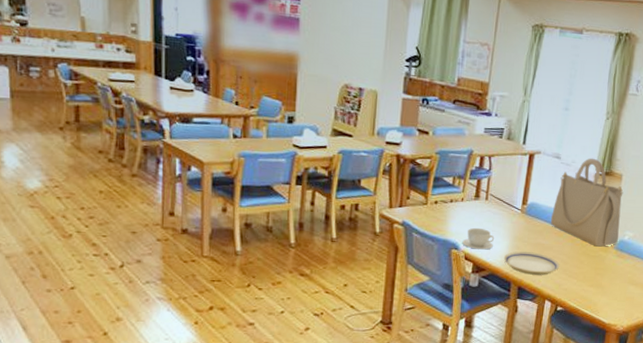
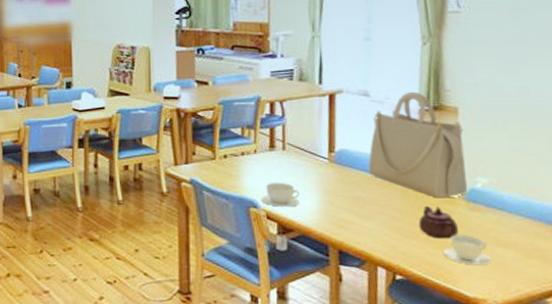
plate: present [503,251,560,275] -> none [314,208,390,236]
teapot: none [580,253,607,279] -> present [418,206,459,239]
teacup: none [593,276,625,299] -> present [442,235,492,266]

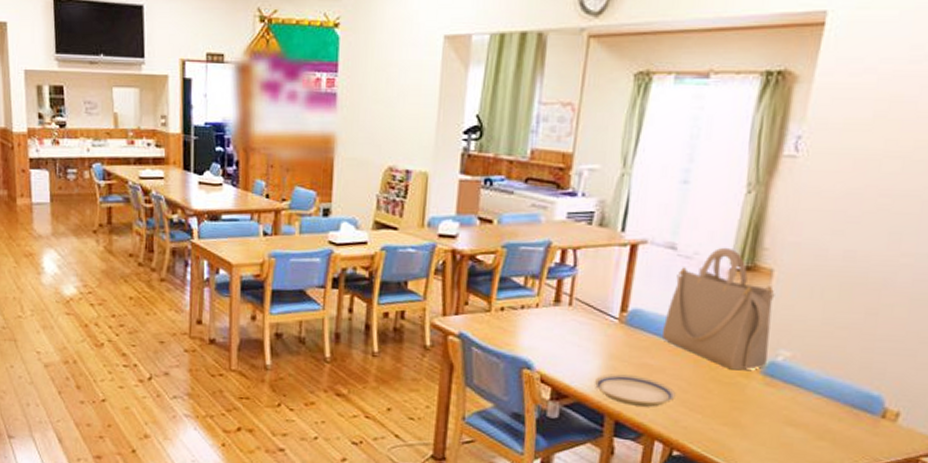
teacup: present [261,182,300,207] -> none [537,341,582,371]
plate: none [314,208,390,236] -> present [594,374,676,407]
teapot: present [418,206,459,239] -> none [706,378,750,415]
teacup: present [442,235,492,266] -> none [727,411,779,445]

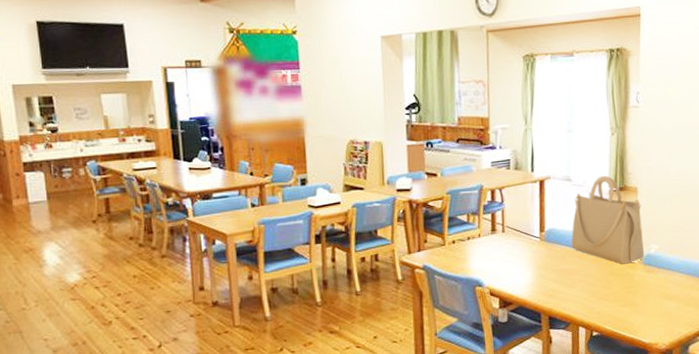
plate: present [594,374,676,407] -> none [529,279,588,303]

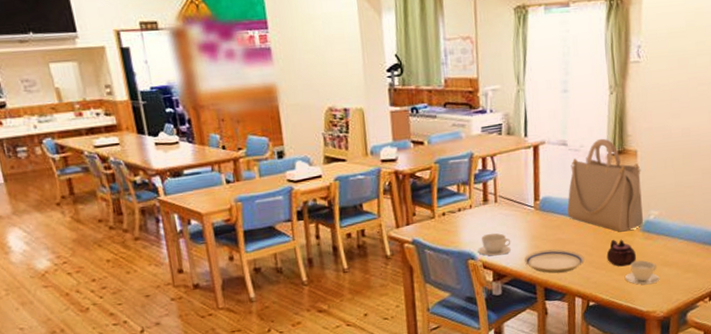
teacup: none [485,261,517,284] -> present [478,233,511,256]
plate: none [529,279,588,303] -> present [524,249,585,273]
teapot: none [609,271,639,298] -> present [606,239,637,267]
teacup: none [627,293,662,317] -> present [624,260,660,285]

